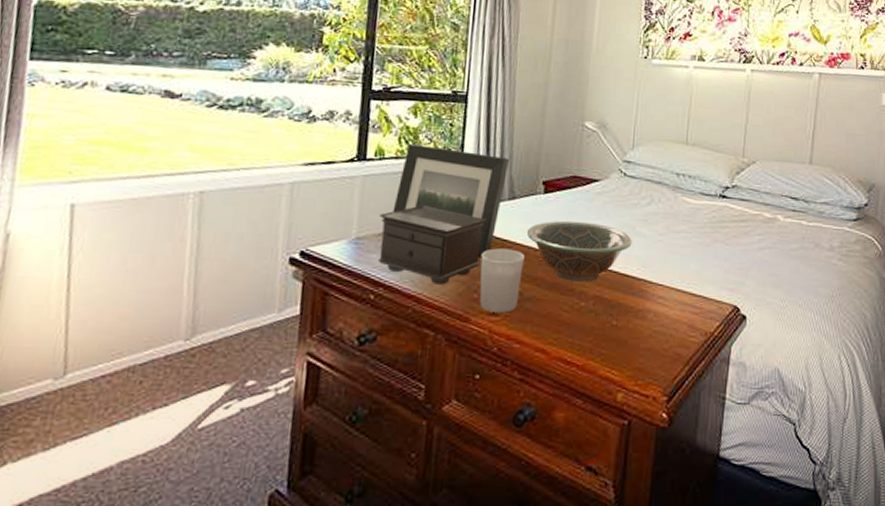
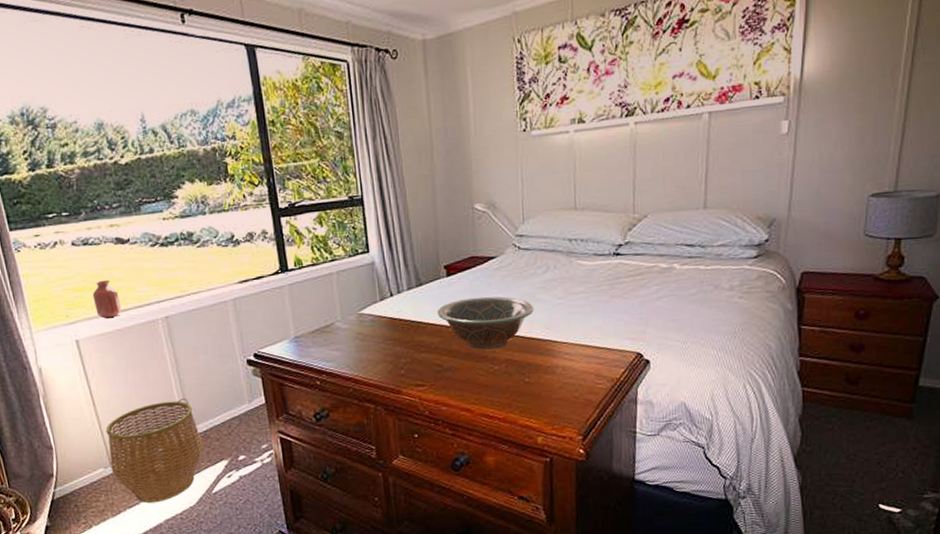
basket: none [62,295,204,436] -> present [105,397,204,503]
vase: none [111,136,148,184] -> present [92,279,121,319]
jewelry box: present [379,205,486,285] -> none [309,302,402,367]
picture frame: present [392,143,510,258] -> none [319,249,411,341]
candle holder: present [479,248,524,313] -> none [401,329,440,384]

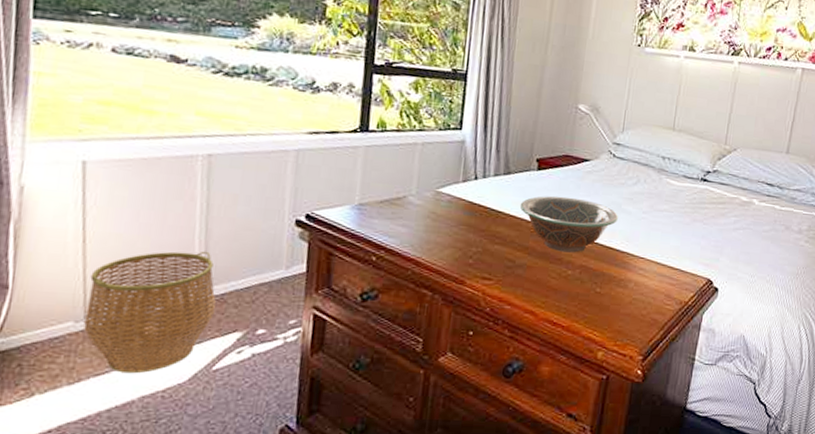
vase: present [92,279,121,319] -> none [120,98,156,144]

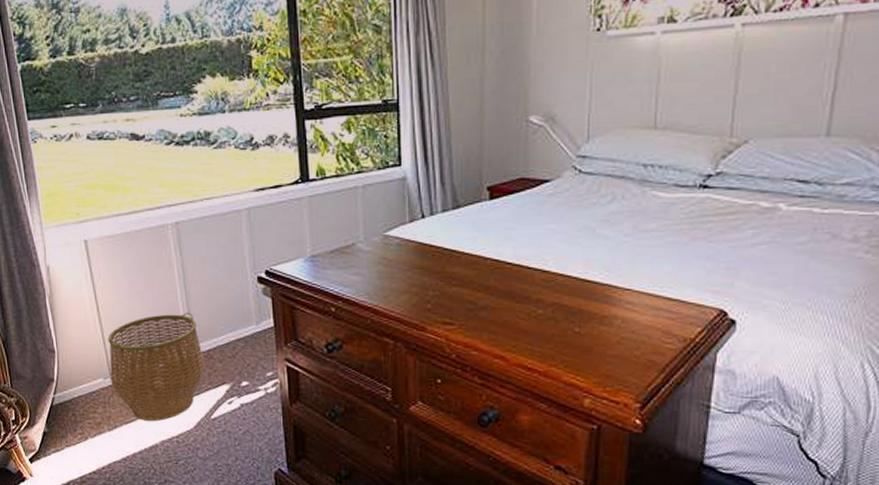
decorative bowl: present [519,196,618,253] -> none [474,226,592,289]

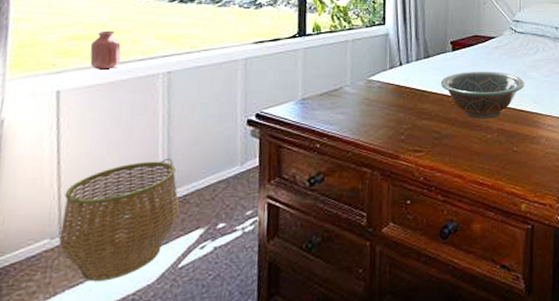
vase: none [104,178,131,219] -> present [90,30,121,70]
decorative bowl: none [474,226,592,289] -> present [440,71,524,119]

